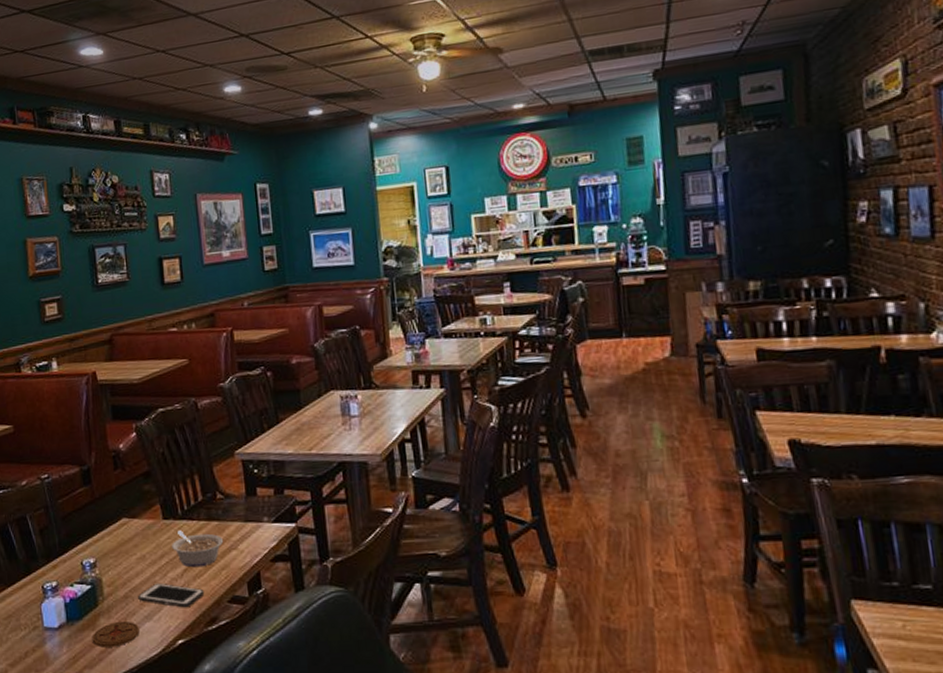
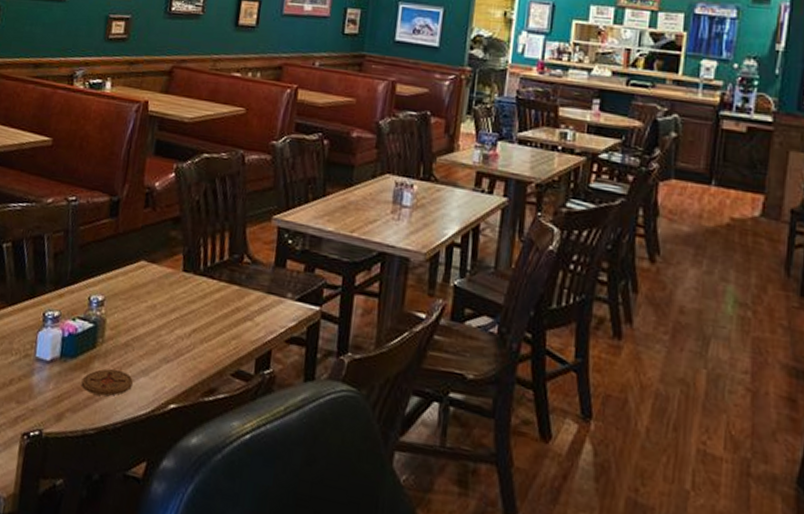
cell phone: present [138,582,205,608] -> none [138,337,209,372]
legume: present [172,530,224,568] -> none [185,286,241,332]

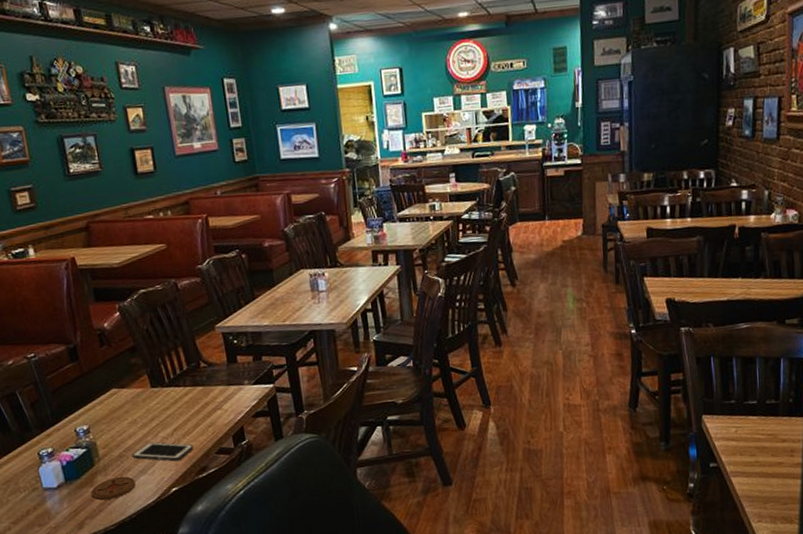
cell phone: none [138,337,209,372] -> present [132,442,194,462]

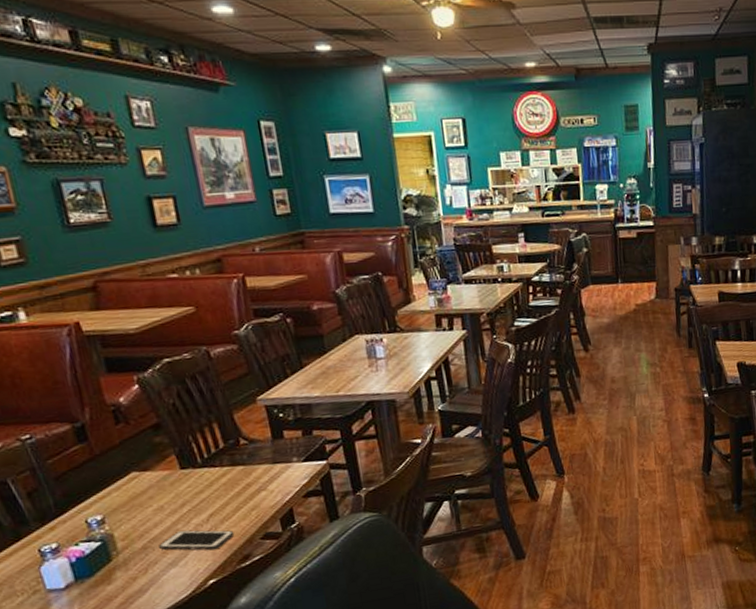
coaster: present [90,476,136,501] -> none [108,570,165,600]

